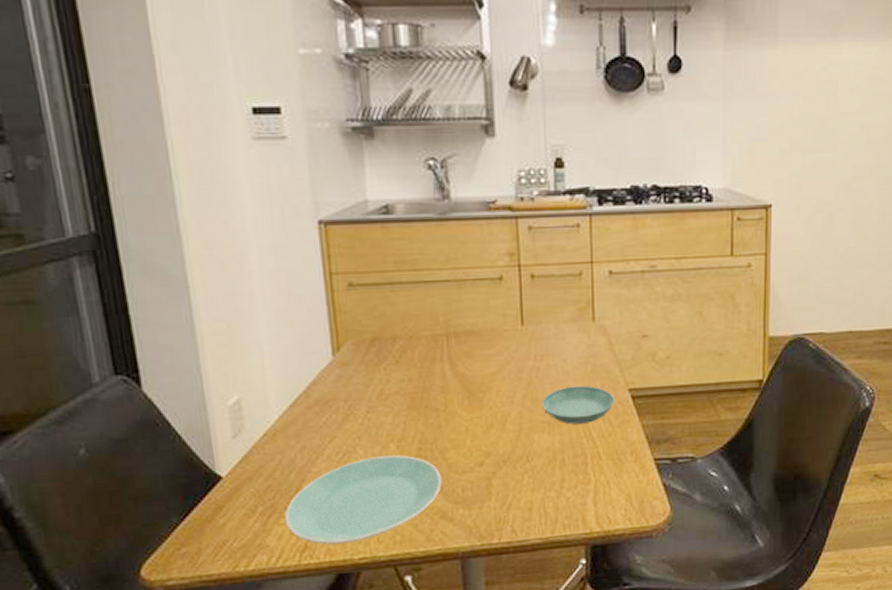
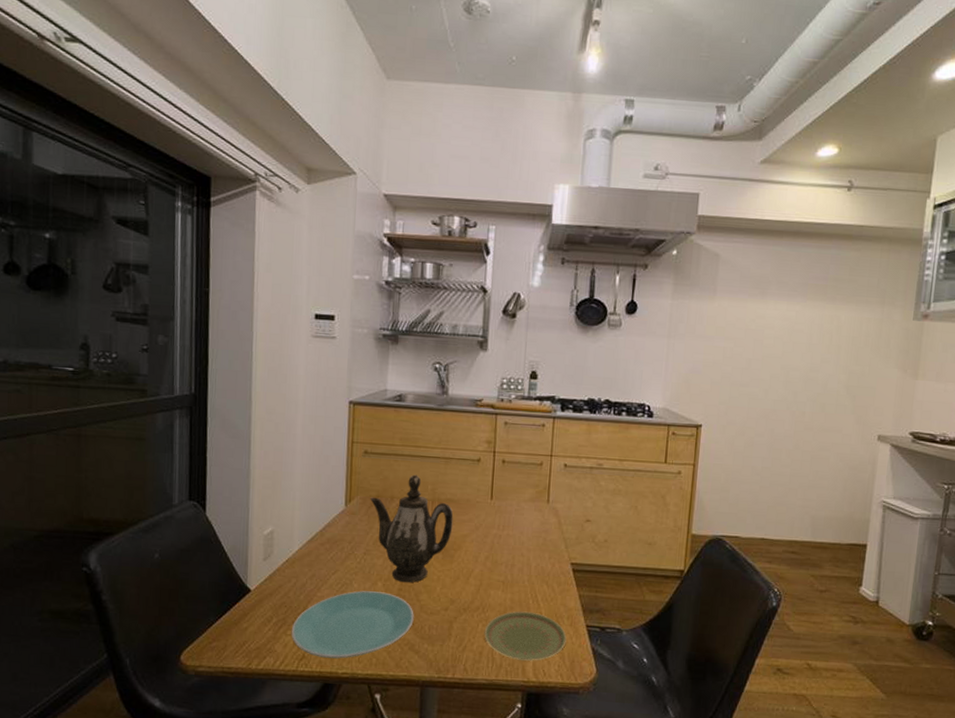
teapot: none [365,306,477,440] -> present [370,474,453,583]
plate: none [531,452,632,511] -> present [484,611,567,662]
saucer: present [542,385,615,424] -> none [499,554,559,587]

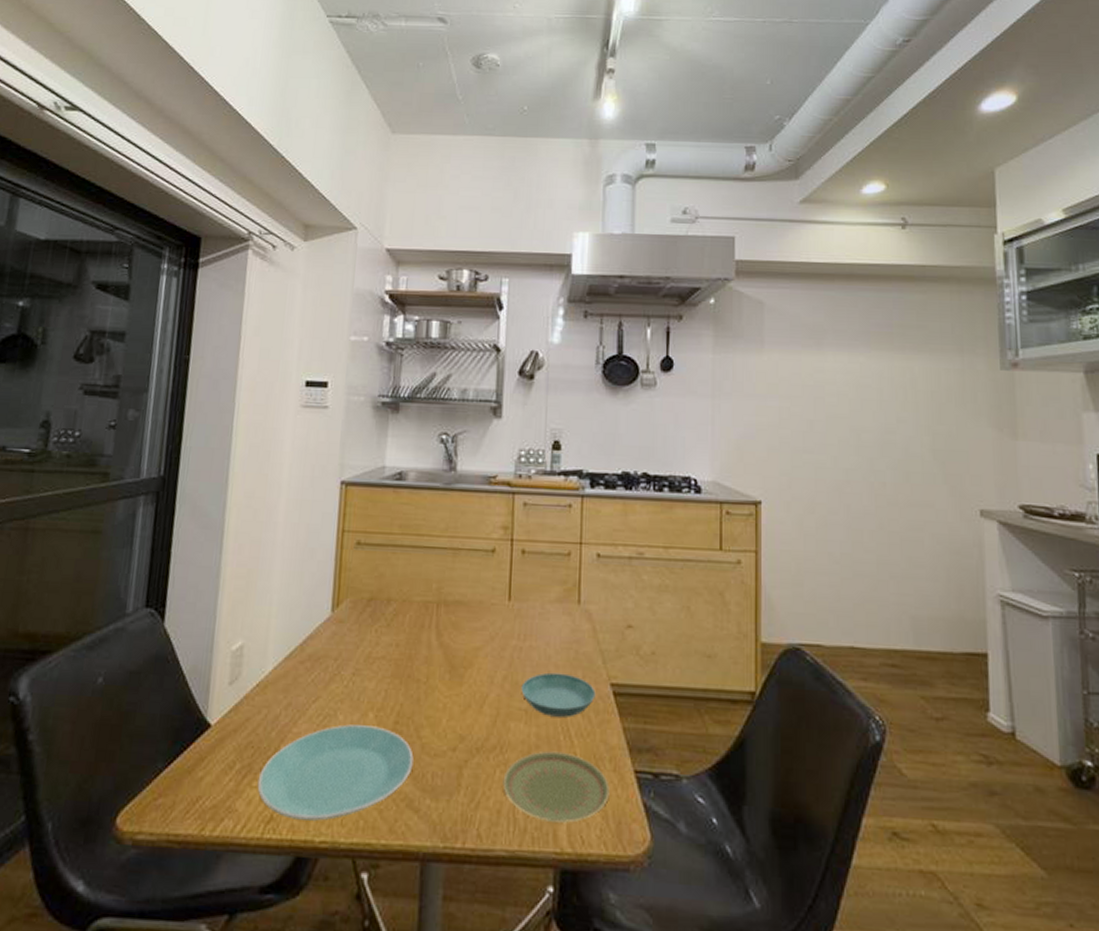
teapot: present [370,474,453,583] -> none [362,570,463,713]
saucer: none [499,554,559,587] -> present [521,672,596,717]

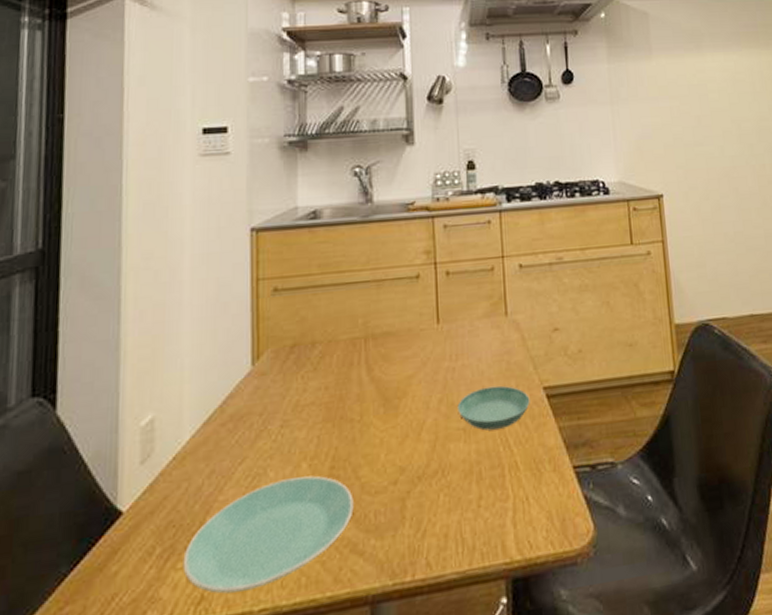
plate: present [503,751,610,824] -> none [447,462,552,535]

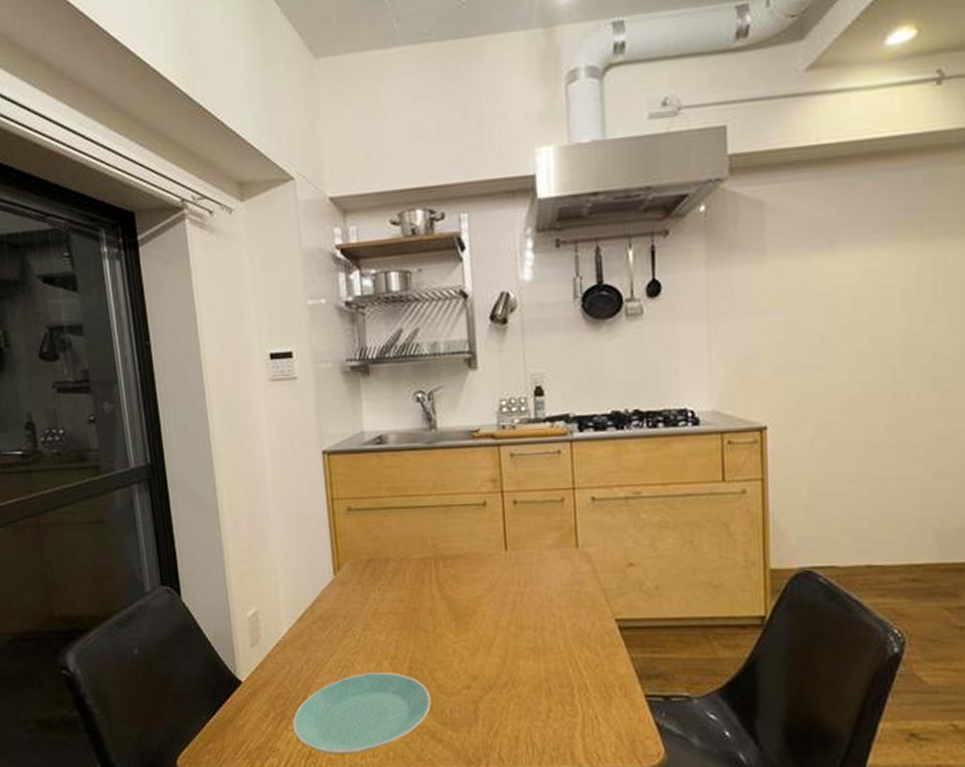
saucer: present [457,385,530,431] -> none [526,613,601,653]

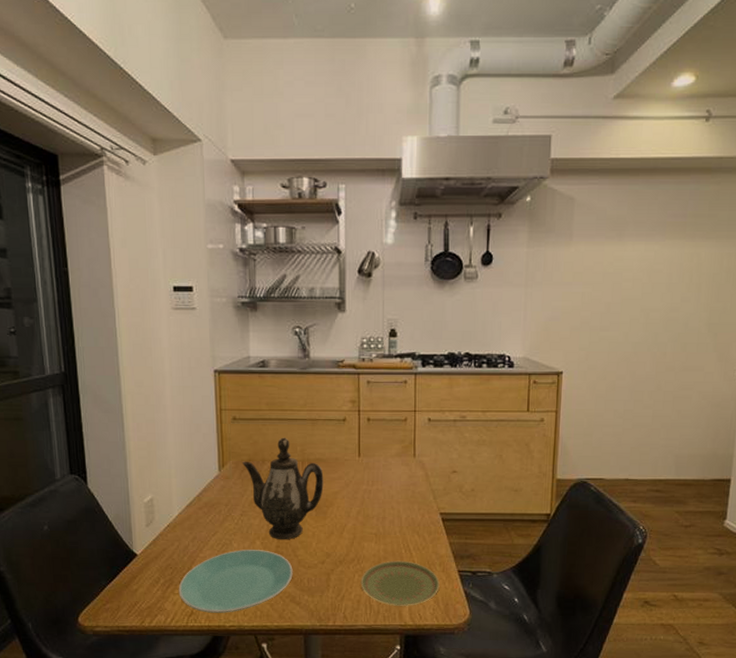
teapot: none [361,530,464,660] -> present [242,437,324,540]
plate: none [518,683,622,744] -> present [361,560,440,607]

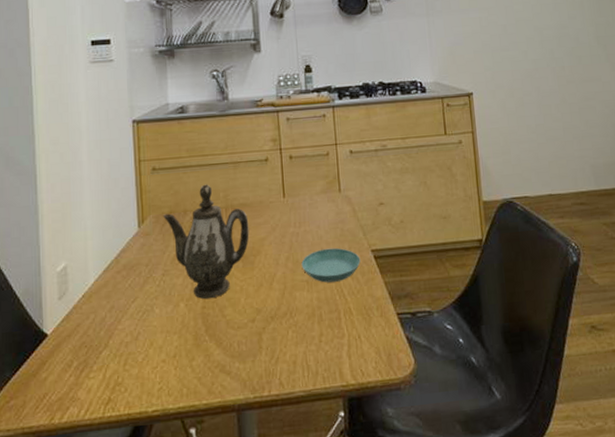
plate: present [178,550,293,613] -> none [94,313,222,398]
plate: present [361,560,440,607] -> none [295,308,380,364]
saucer: none [371,507,428,537] -> present [301,247,361,283]

